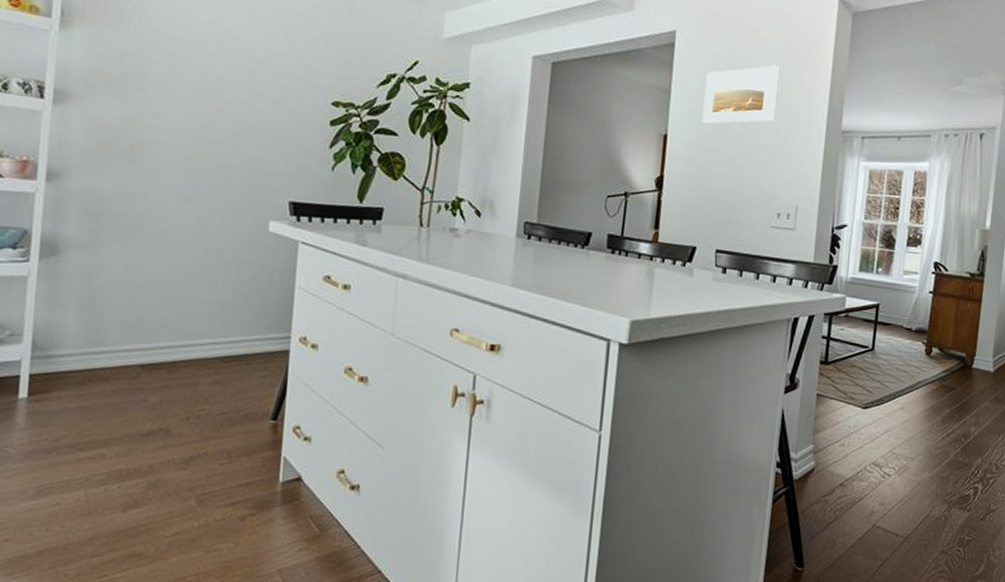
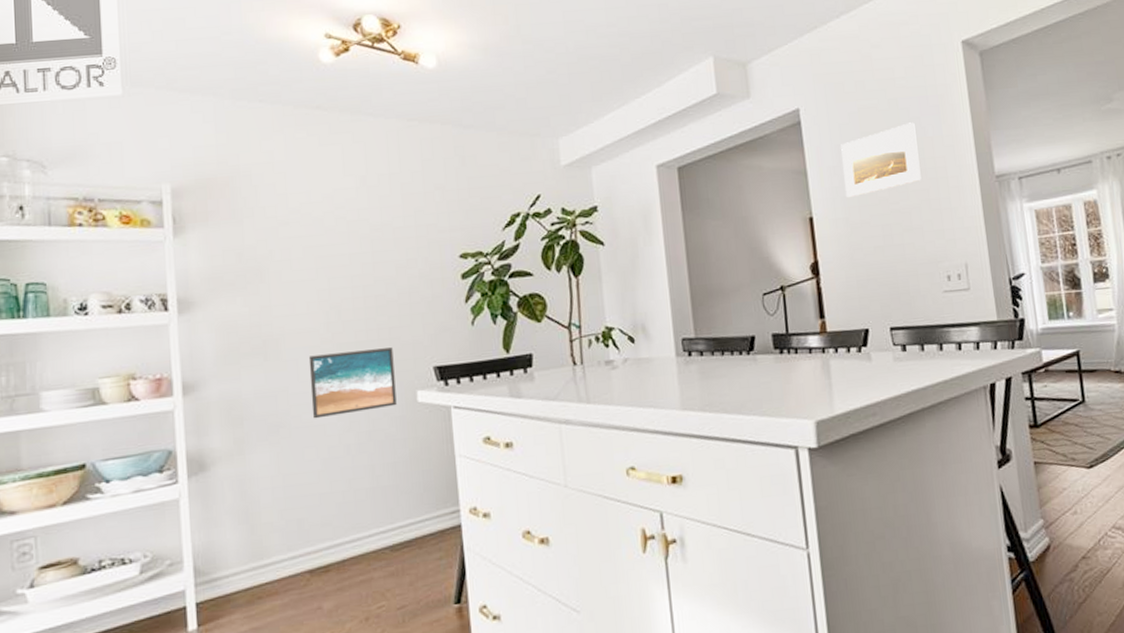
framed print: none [166,168,254,231] -> present [308,347,397,419]

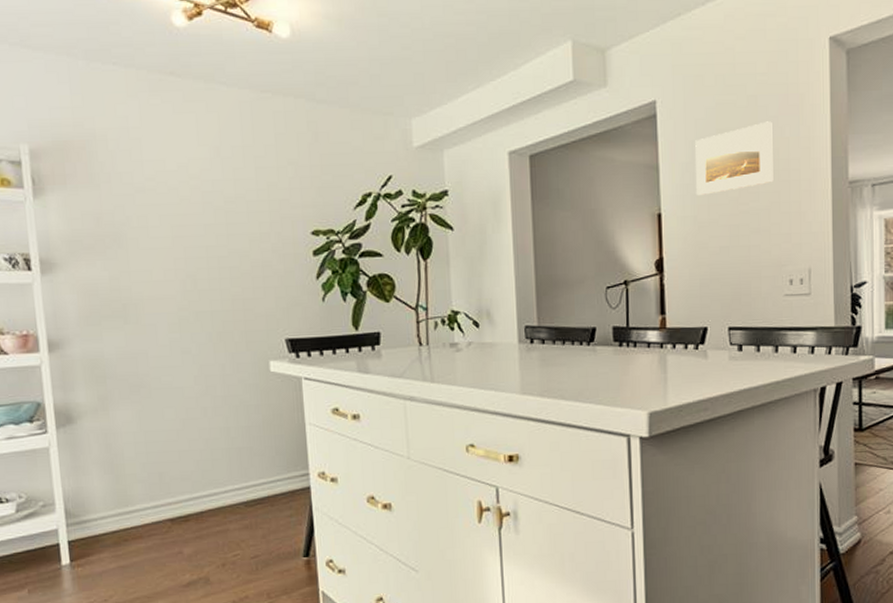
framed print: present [308,347,397,419] -> none [166,318,250,382]

